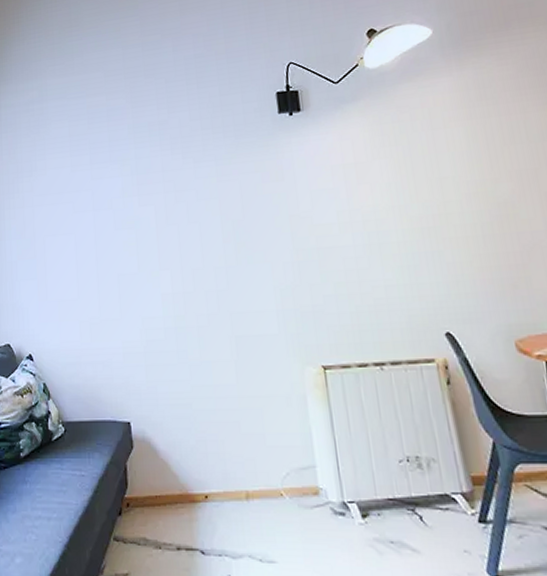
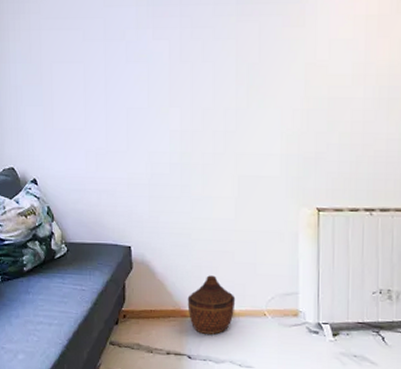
woven basket: none [194,450,248,522] -> present [187,275,236,335]

